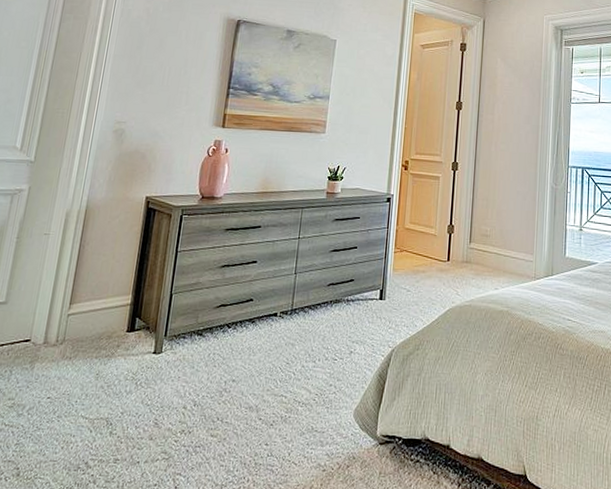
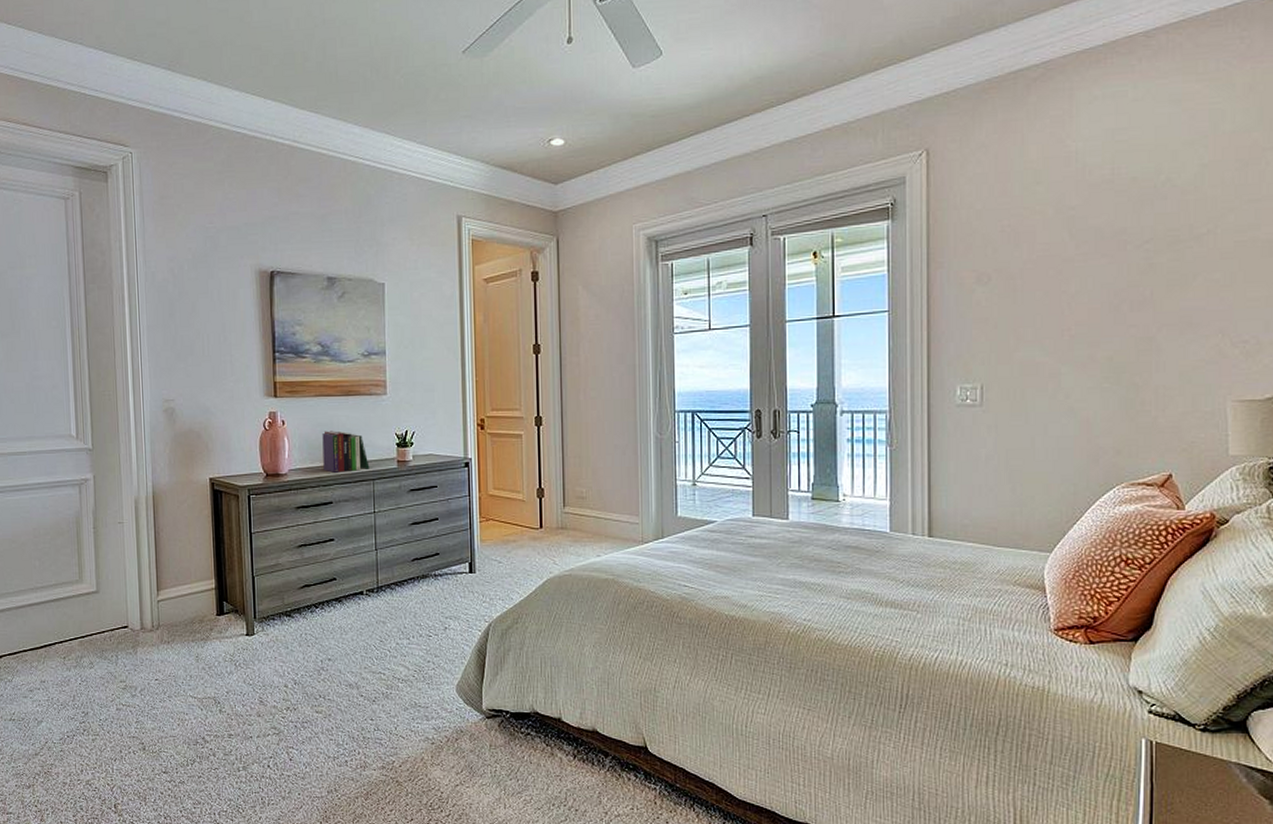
books: none [257,161,301,201] -> present [322,431,370,474]

